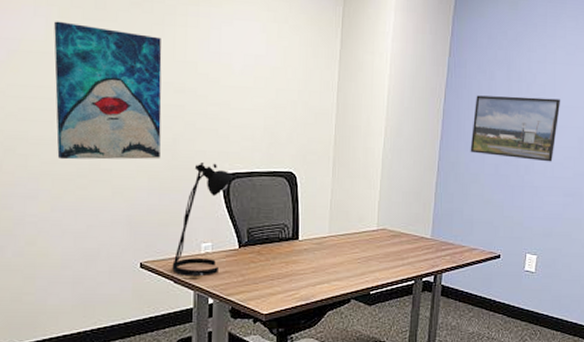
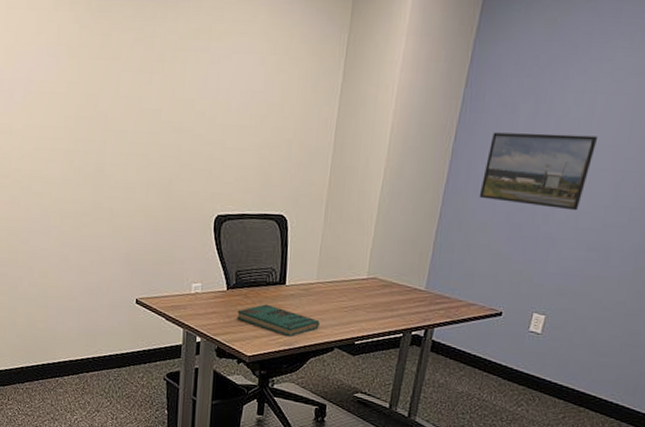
wall art: present [54,21,162,160] -> none [64,61,162,200]
desk lamp: present [172,163,233,277] -> none [164,203,224,316]
book: none [250,260,335,292] -> present [237,304,320,337]

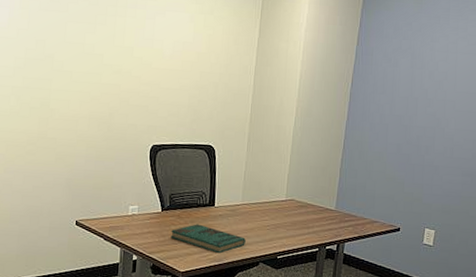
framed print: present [479,132,599,211] -> none [374,80,462,144]

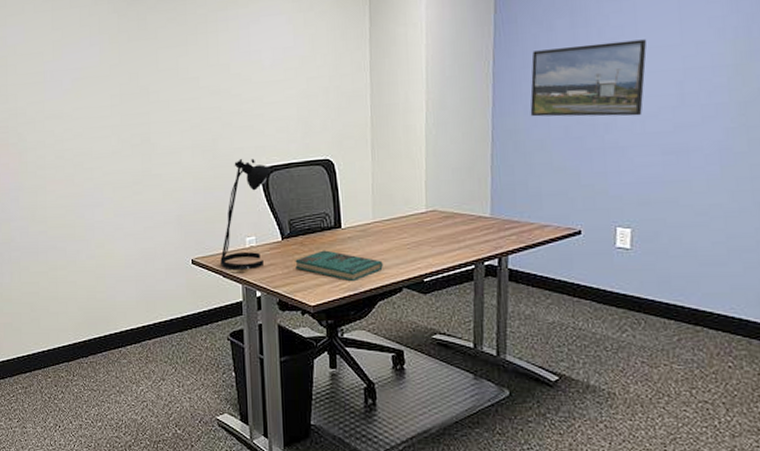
desk lamp: none [103,135,159,236] -> present [220,158,271,271]
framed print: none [374,80,462,144] -> present [530,39,647,117]

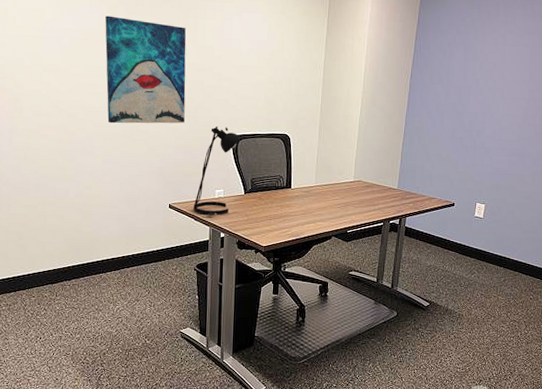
wall art: none [106,45,202,169] -> present [105,15,186,124]
book: present [295,250,383,282] -> none [253,204,319,230]
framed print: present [530,39,647,117] -> none [431,72,510,128]

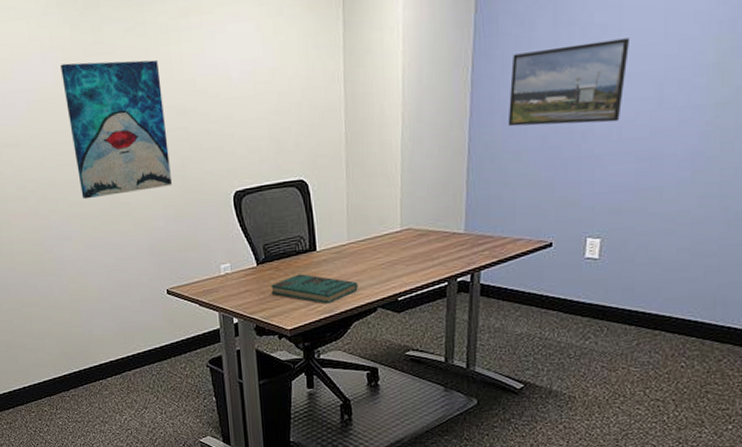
desk lamp: present [193,126,240,216] -> none [196,182,243,299]
book: none [253,204,319,230] -> present [271,274,358,304]
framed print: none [431,72,510,128] -> present [508,38,631,127]

